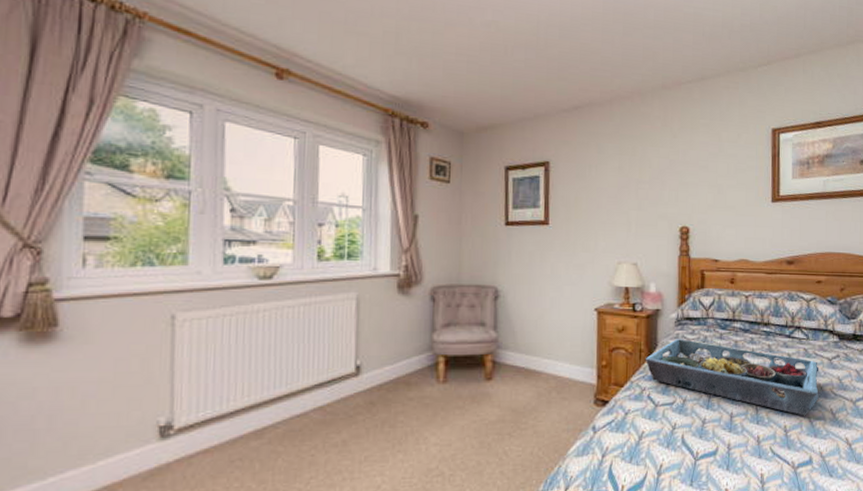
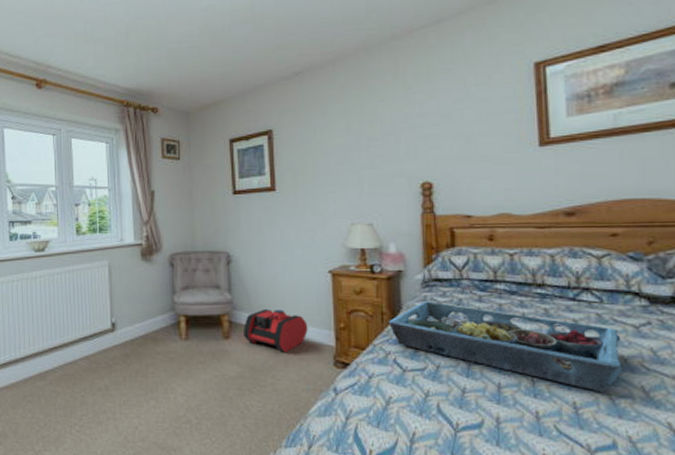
backpack: none [507,348,572,392] -> present [244,309,308,352]

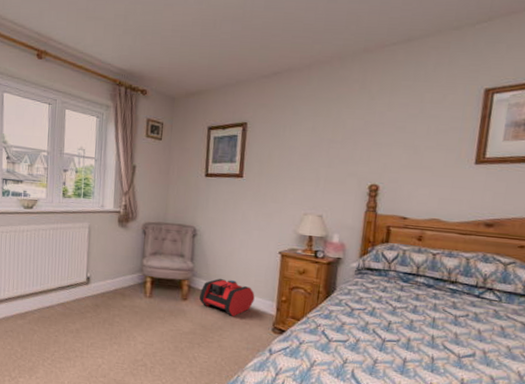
serving tray: present [388,301,622,392] -> none [322,286,510,373]

